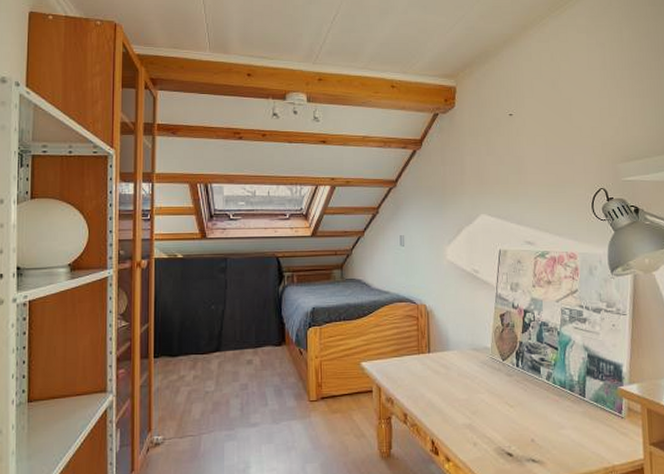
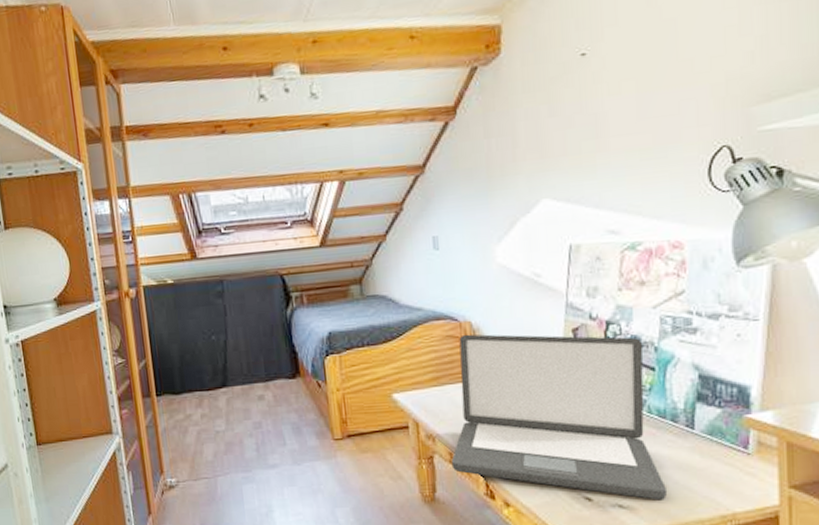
laptop: none [405,315,566,456] -> present [451,334,667,501]

